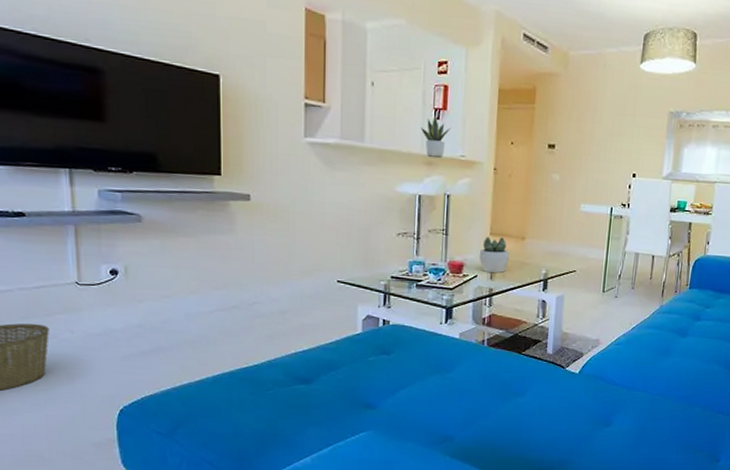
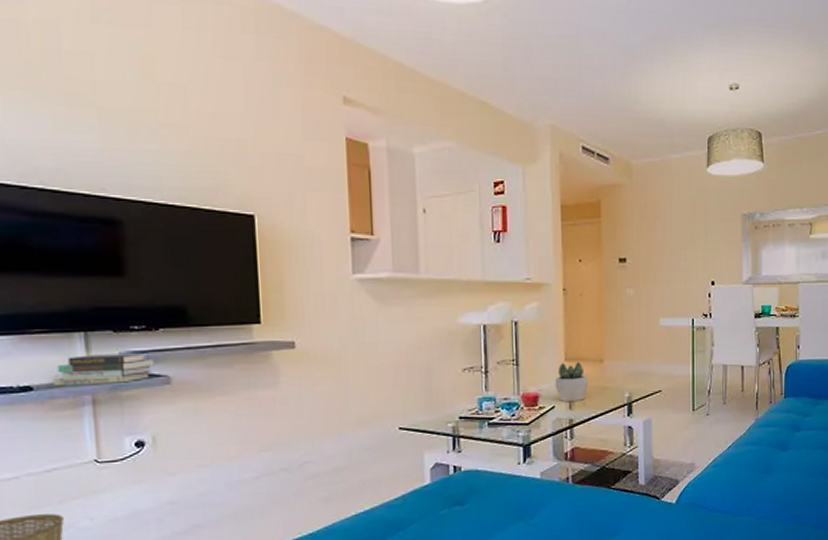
books: none [41,189,128,218] -> present [52,353,155,387]
potted plant: present [421,115,452,159] -> none [480,238,514,284]

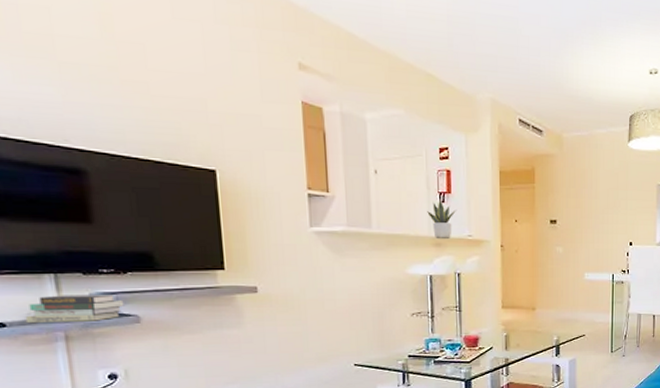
potted plant: none [480,238,514,284] -> present [427,198,457,240]
succulent plant: present [555,362,588,403] -> none [493,310,522,344]

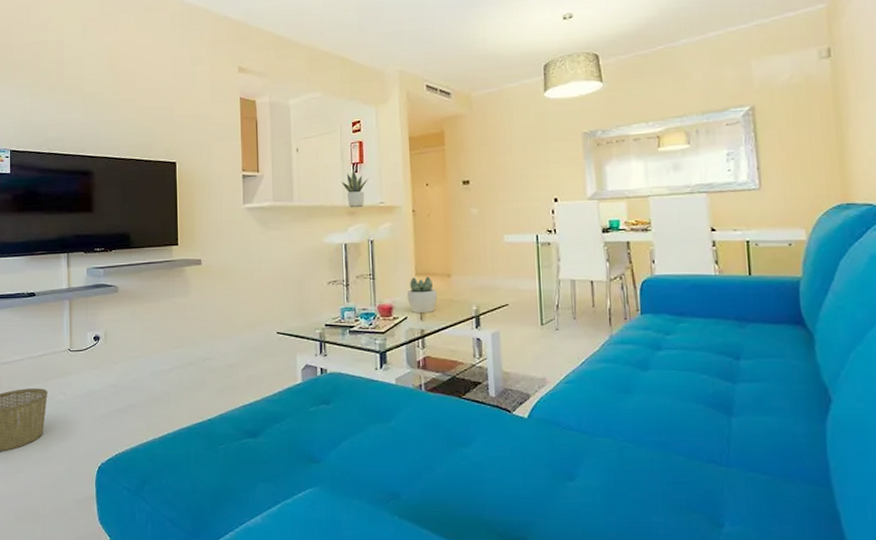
books: present [25,295,124,324] -> none [47,269,108,293]
succulent plant: none [493,310,522,344] -> present [407,277,437,314]

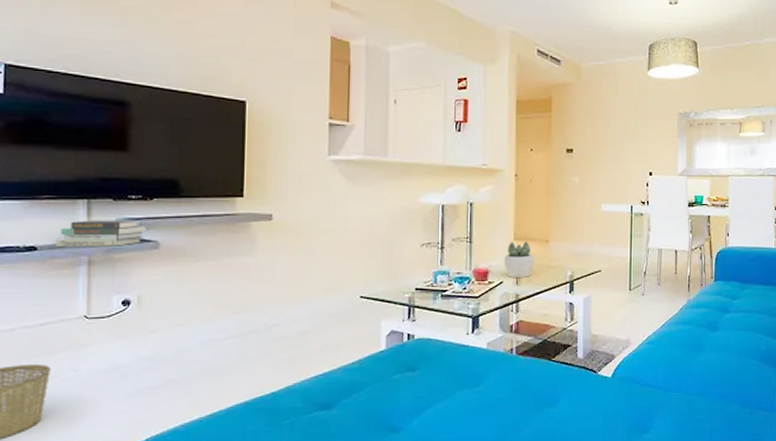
books: none [47,269,108,293] -> present [55,220,147,248]
potted plant: present [342,169,369,208] -> none [443,127,473,169]

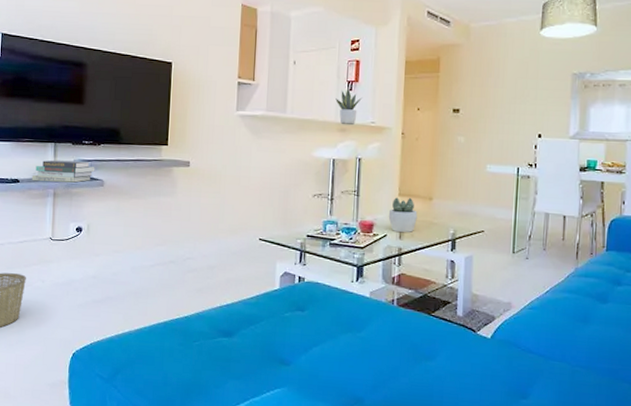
potted plant: none [443,127,473,169] -> present [335,87,363,126]

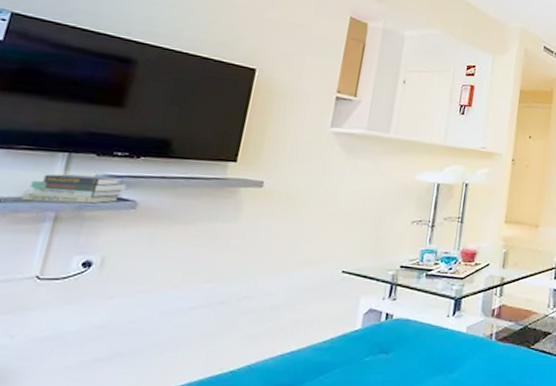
potted plant: present [335,87,363,126] -> none [446,110,475,150]
succulent plant: present [388,197,418,233] -> none [492,224,523,262]

